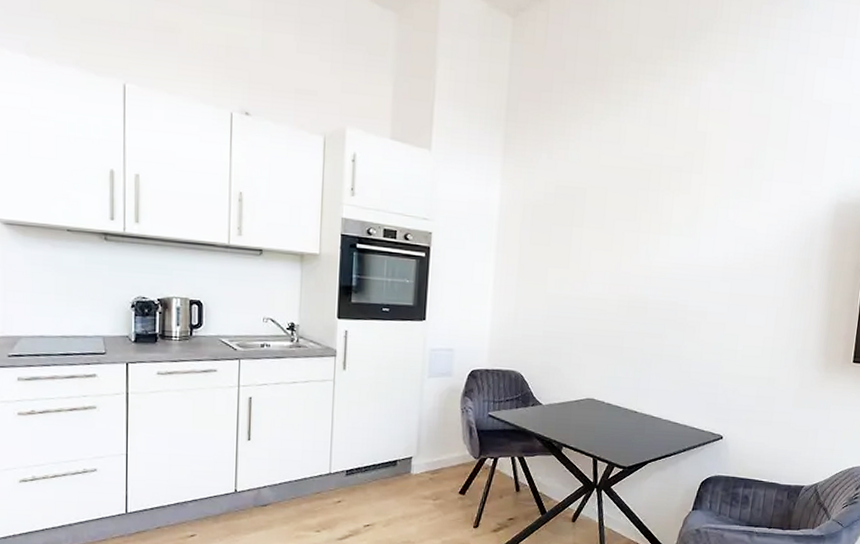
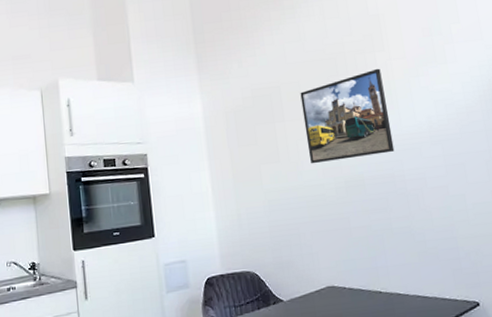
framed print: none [599,191,693,281] -> present [300,68,395,164]

